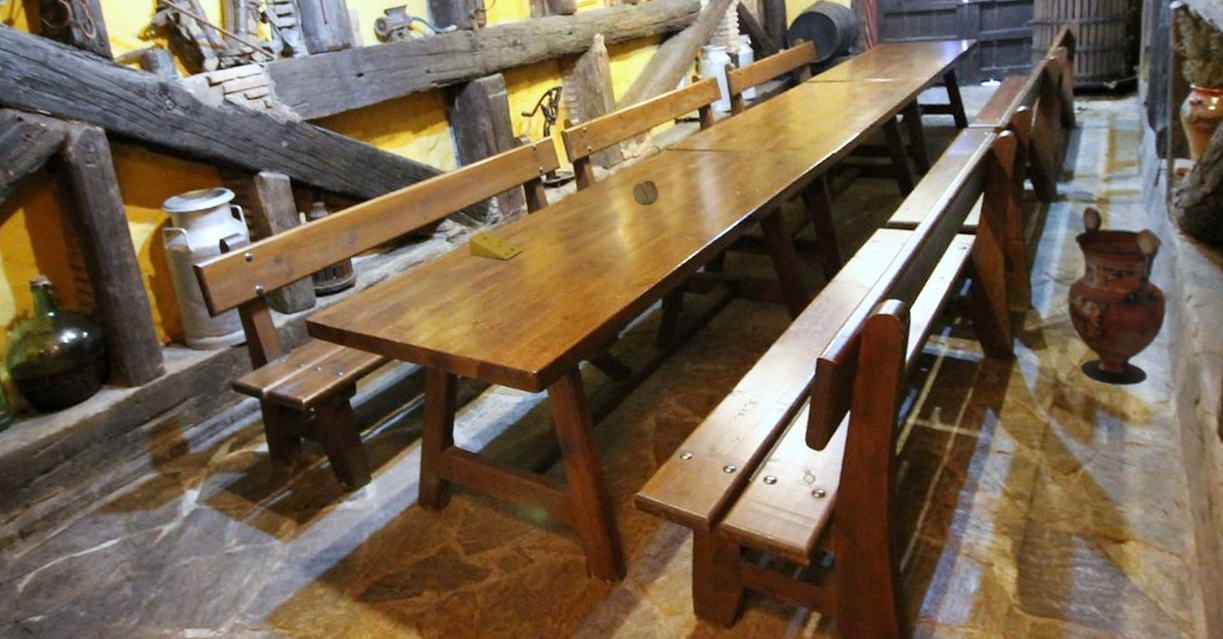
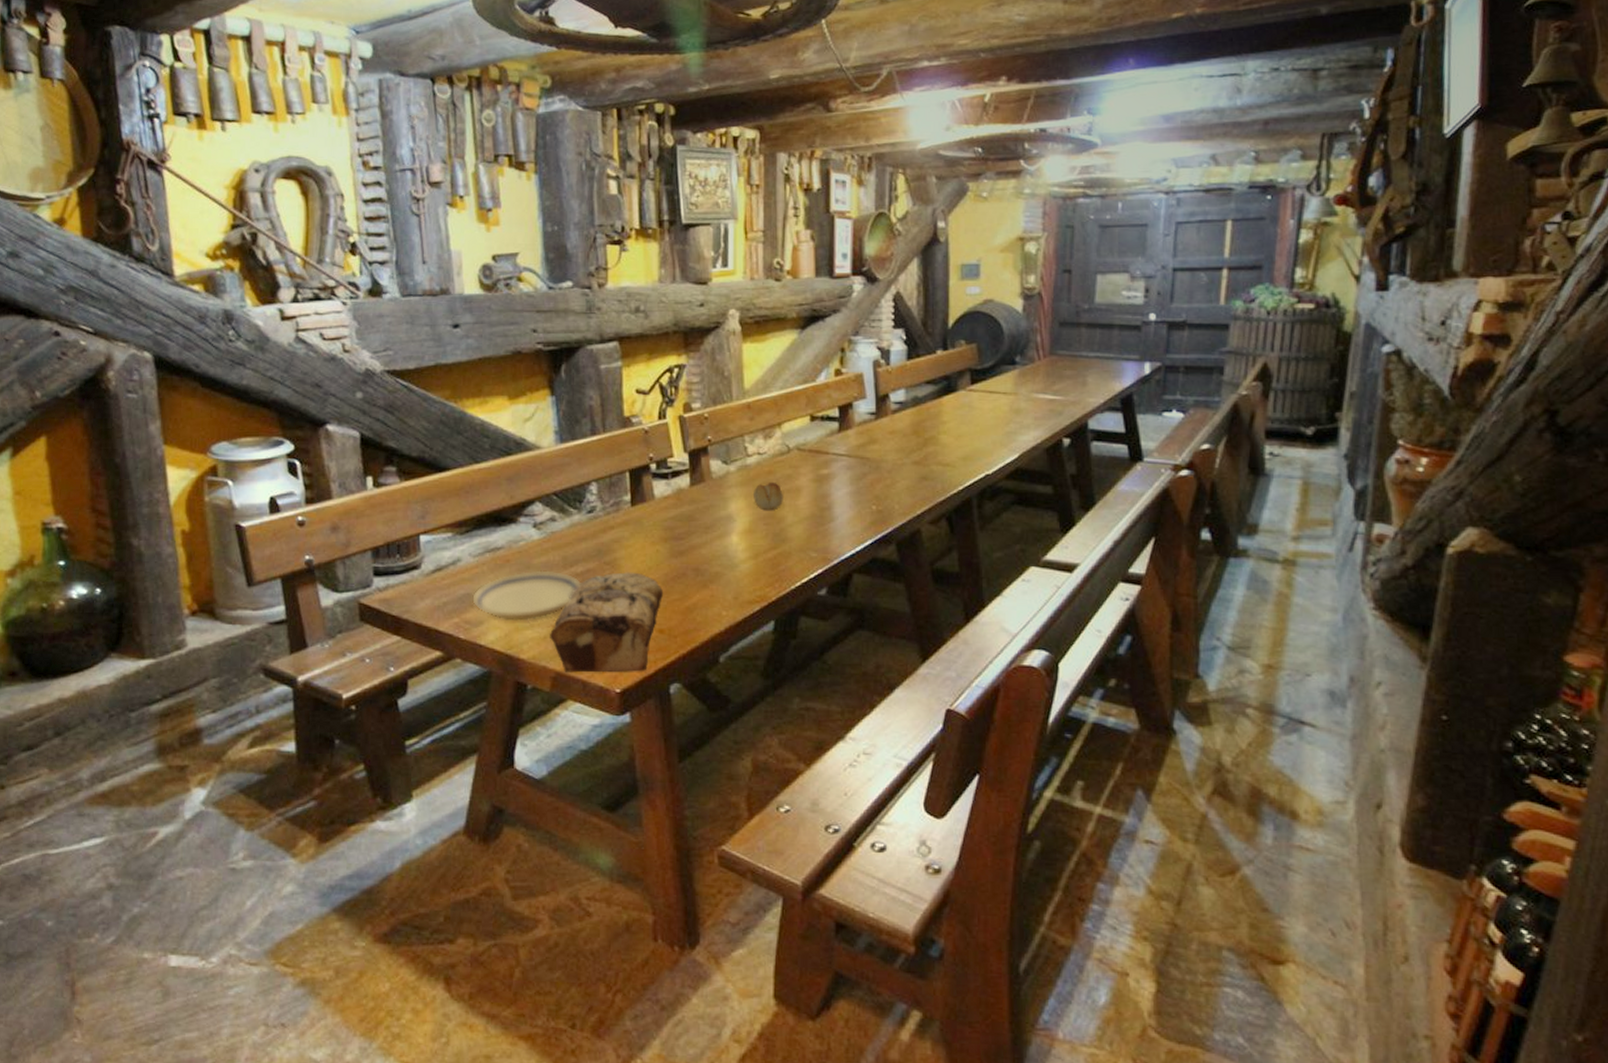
plate: none [402,276,493,322] -> present [472,570,581,621]
cheese: present [468,231,524,261] -> none [558,520,621,557]
bread loaf: none [471,270,565,361] -> present [550,572,664,673]
amphora: present [1066,206,1167,386] -> none [1238,566,1353,779]

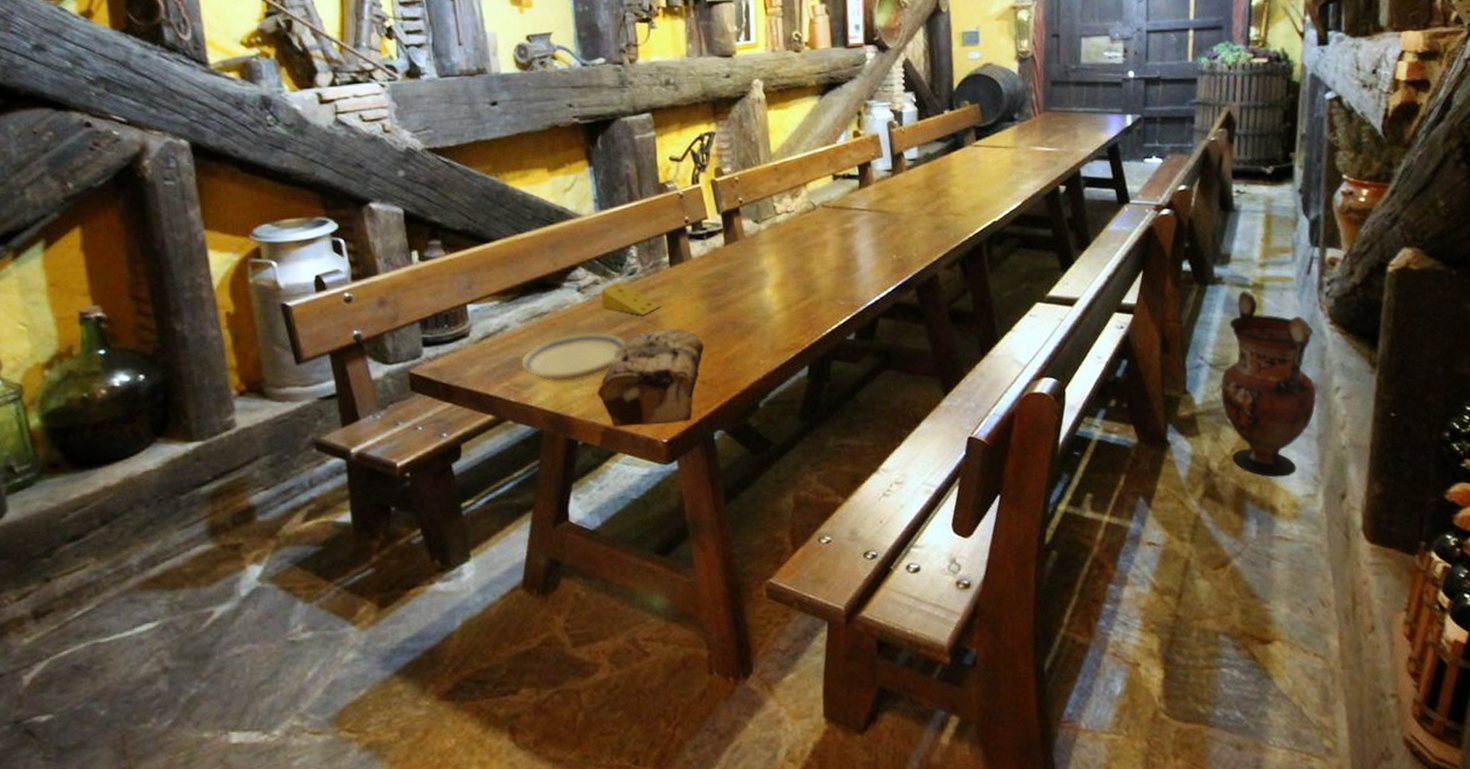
cheese: none [558,520,621,557] -> present [601,282,662,316]
bread roll: present [754,482,783,510] -> none [784,237,812,264]
amphora: none [1238,566,1353,779] -> present [1220,291,1317,477]

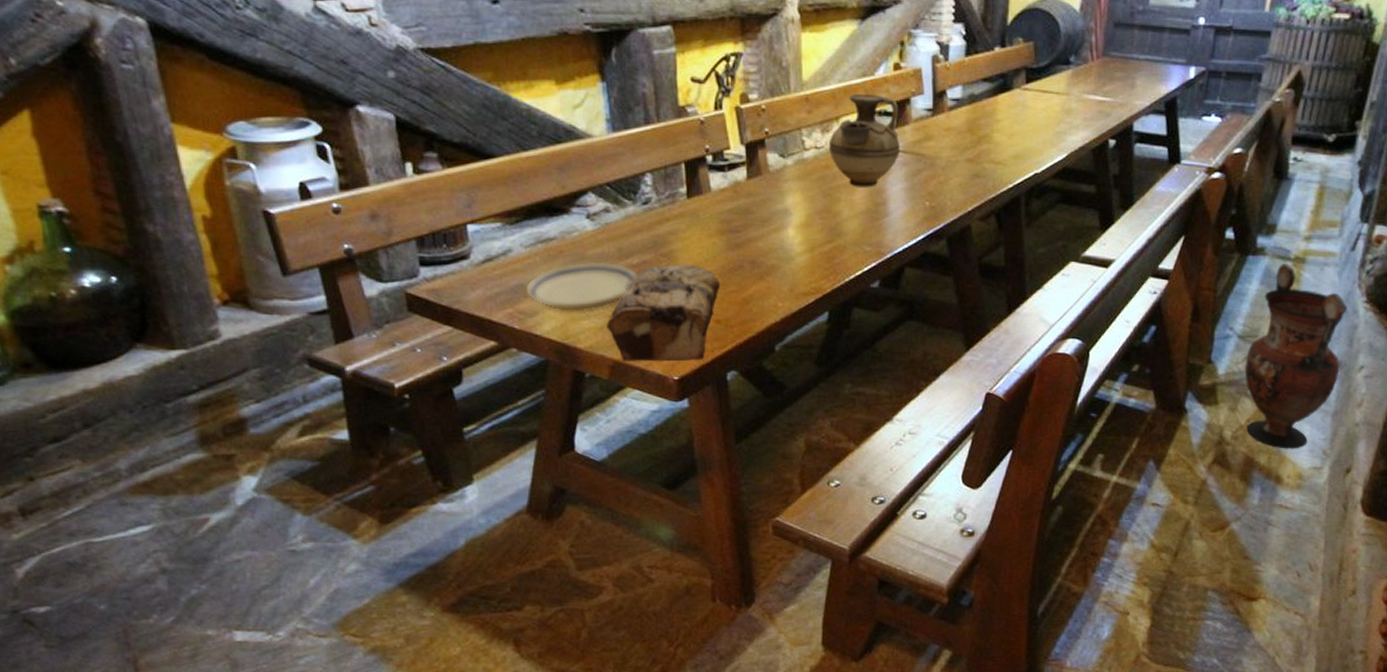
cheese: present [601,282,662,316] -> none [612,211,677,249]
ceramic jug: none [798,160,865,246] -> present [828,94,900,187]

